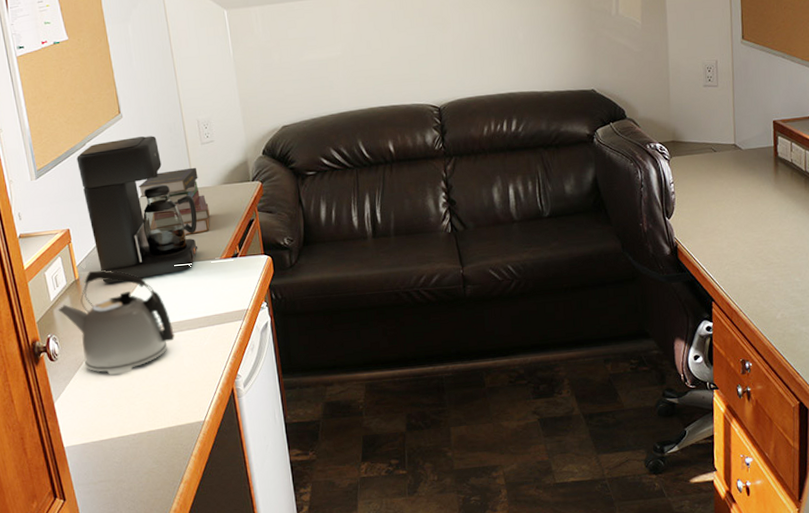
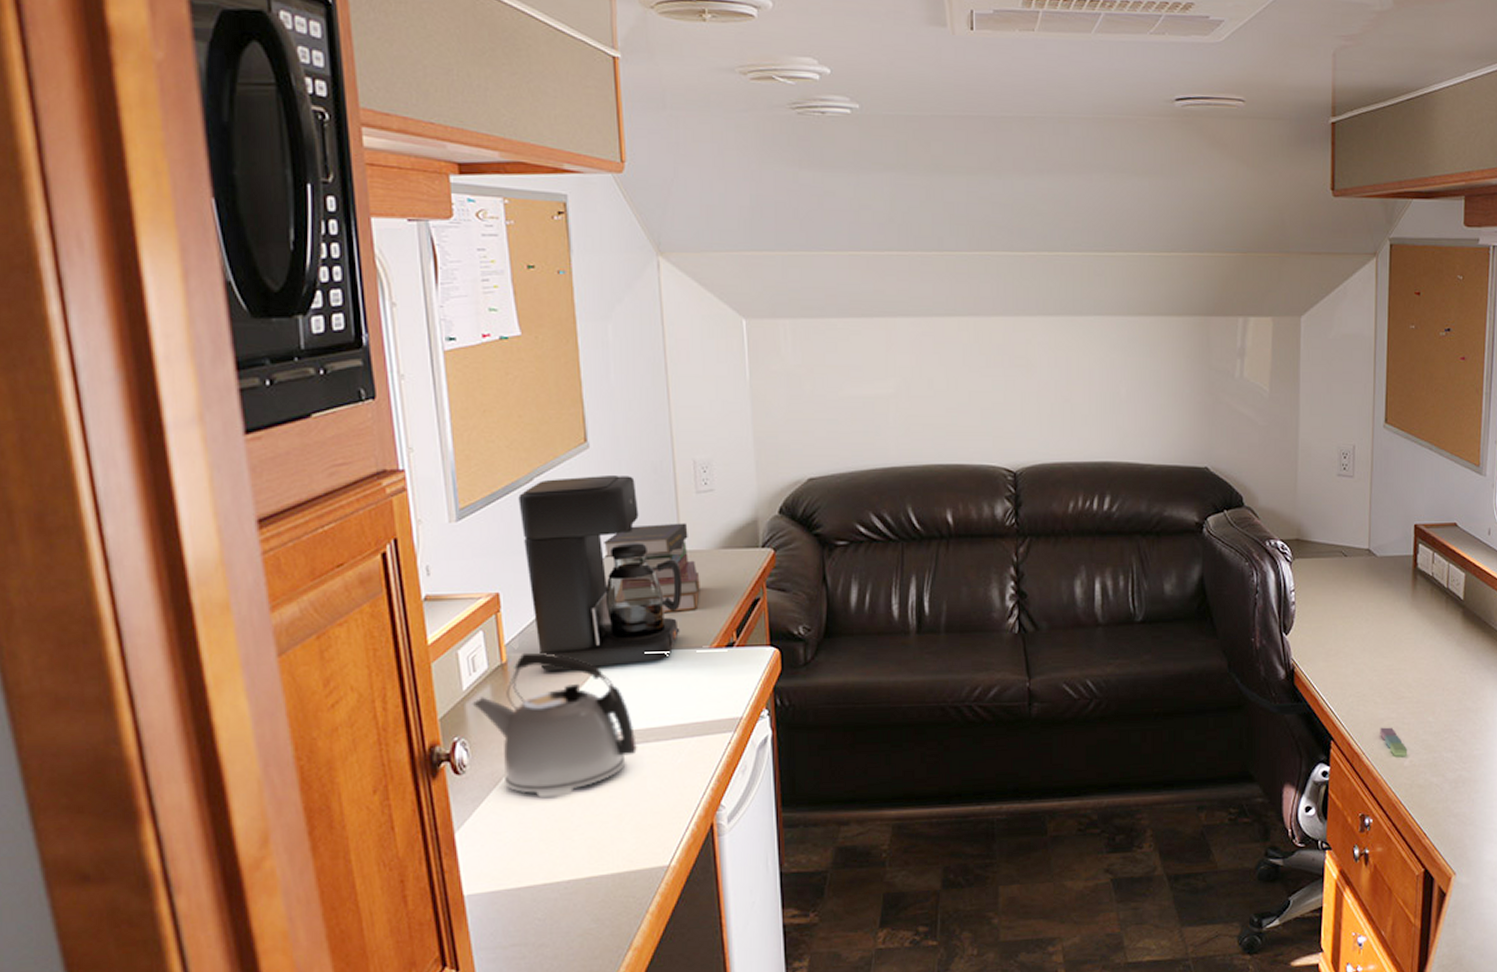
sticky notes: none [754,288,779,312] -> present [1380,727,1408,756]

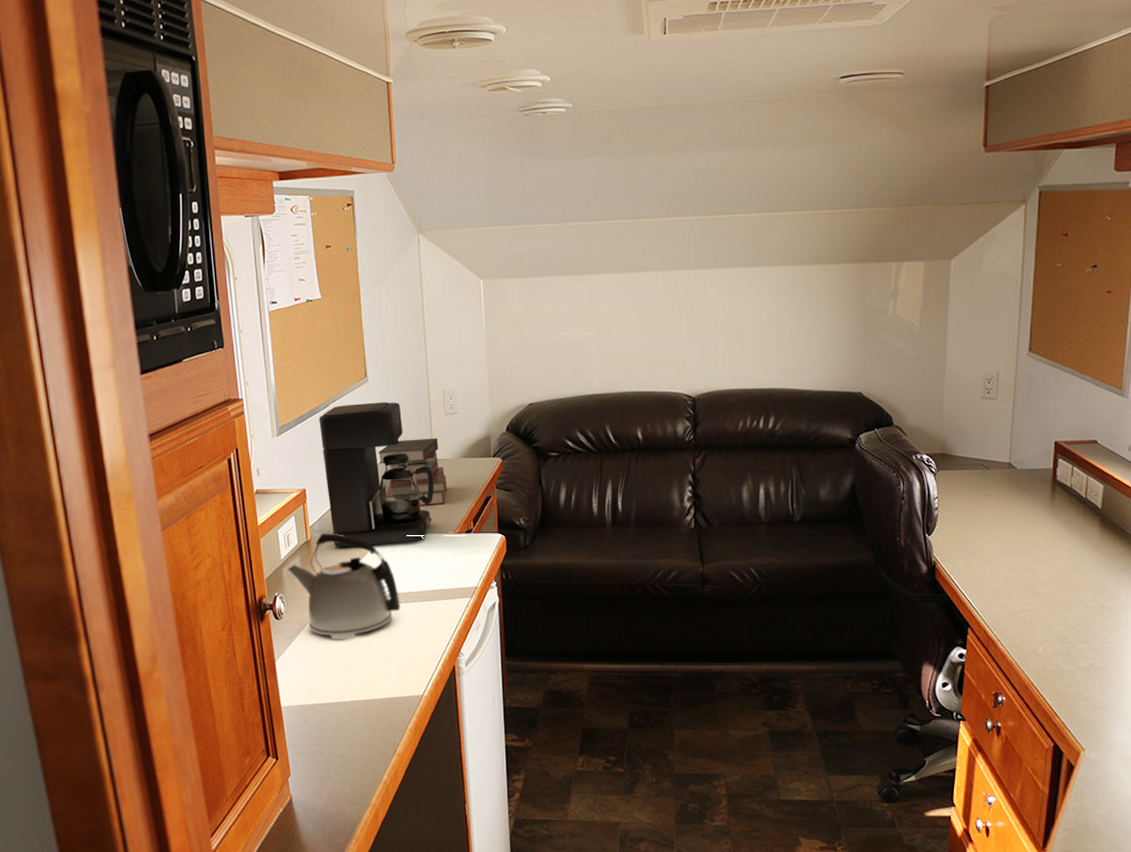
sticky notes: present [1380,727,1408,756] -> none [1015,618,1041,644]

